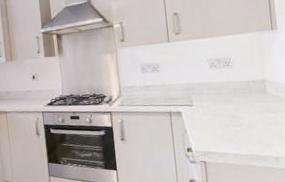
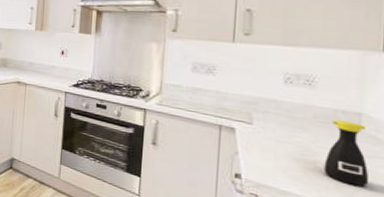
bottle: none [247,88,278,136] -> present [324,119,370,187]

